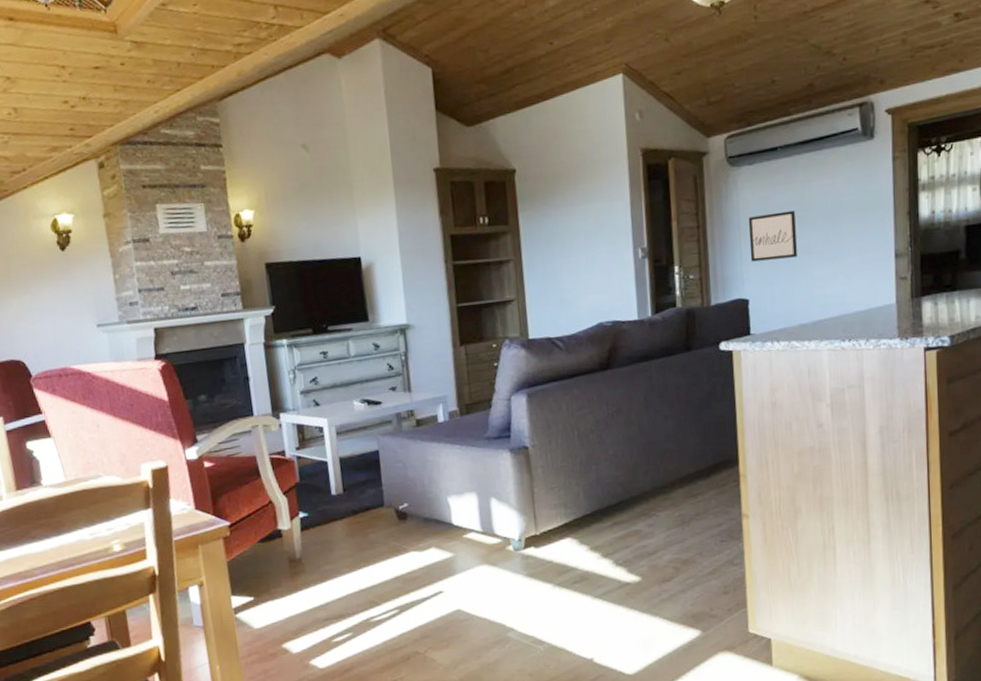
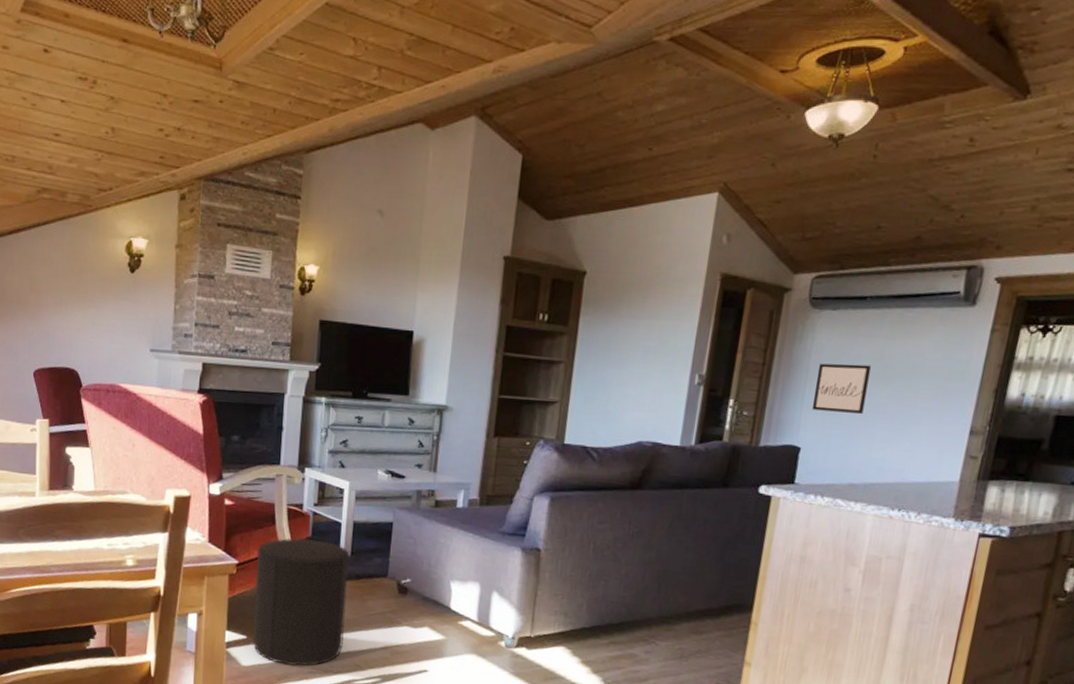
stool: none [247,483,354,618] -> present [252,537,350,666]

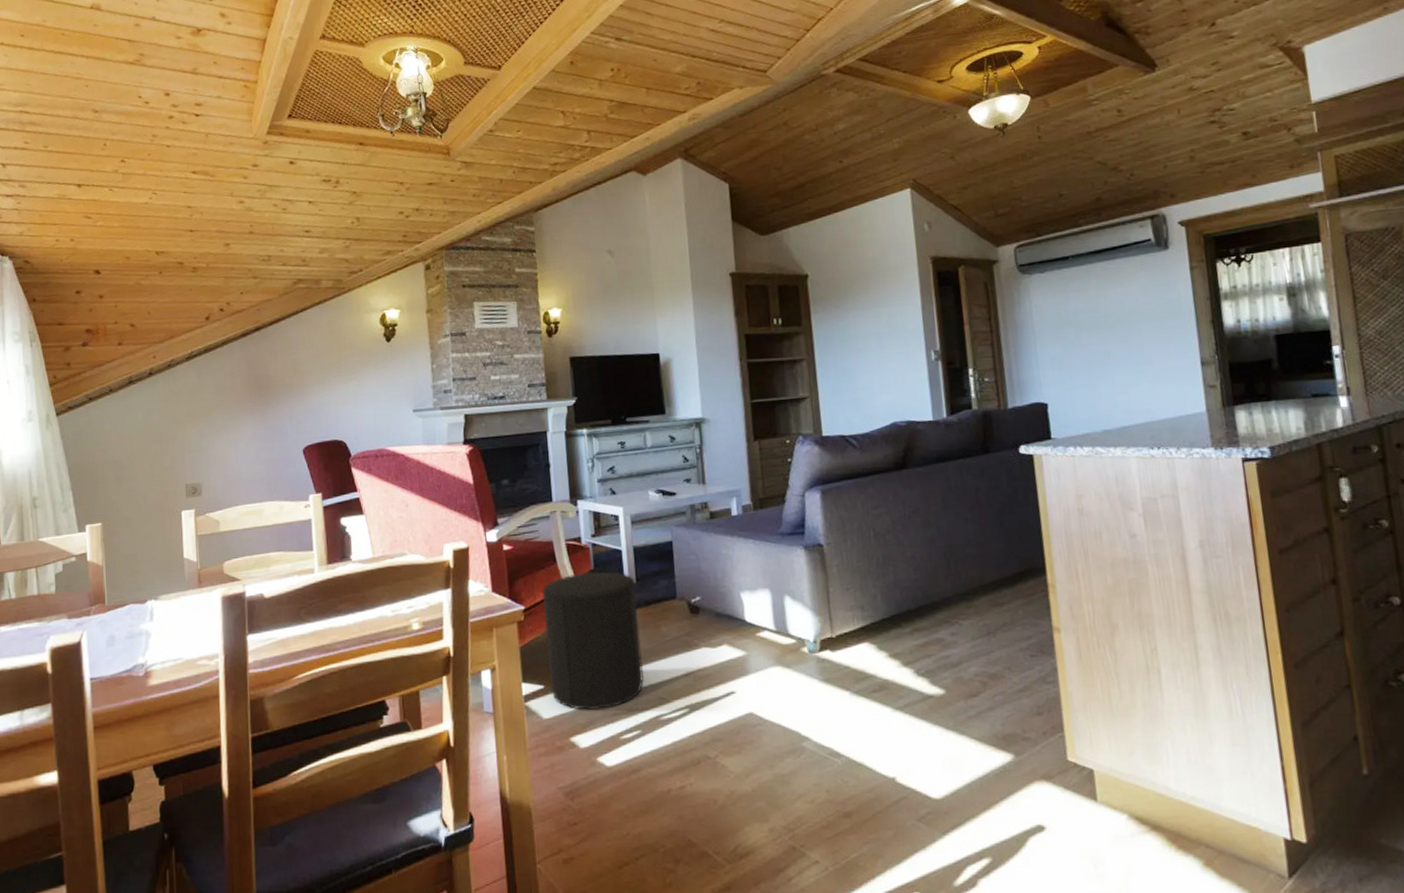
wall art: present [811,363,872,414] -> none [1042,317,1096,366]

